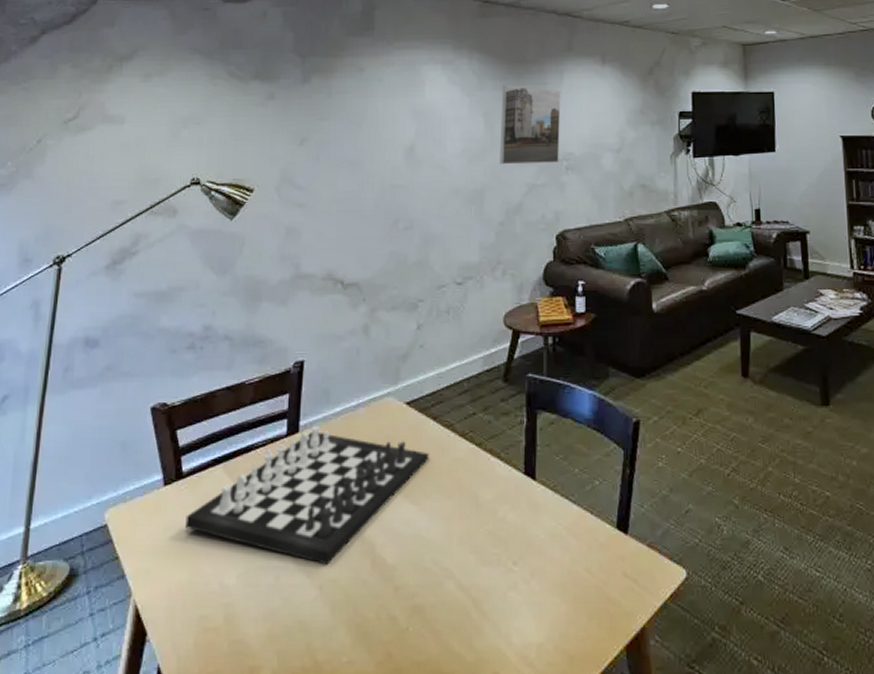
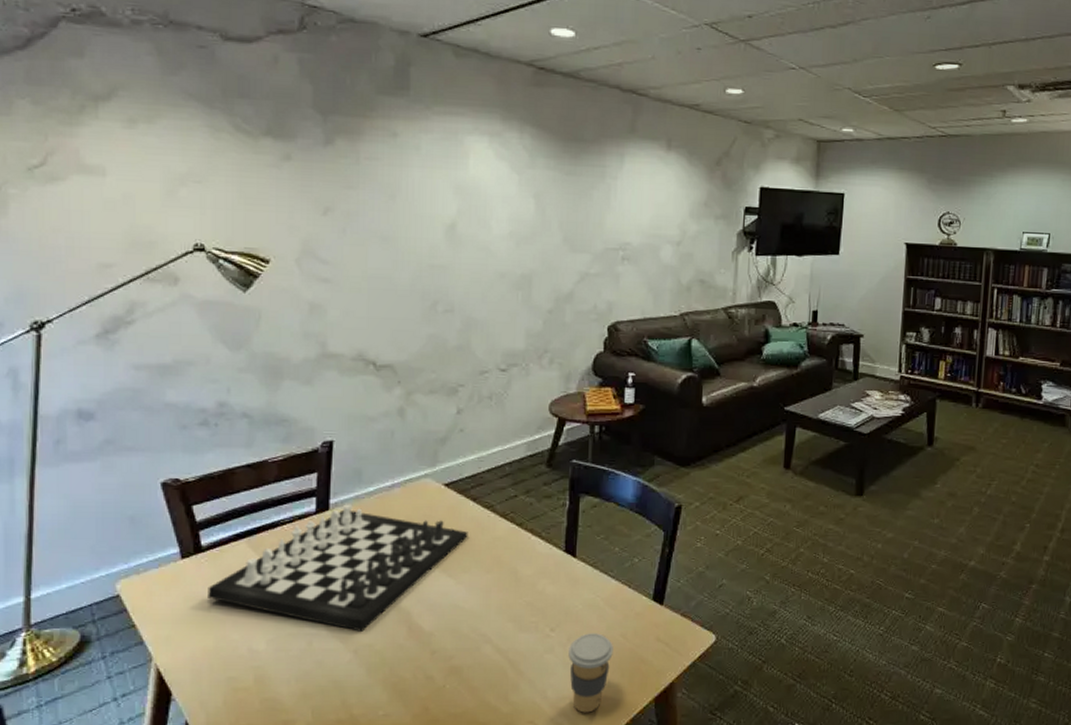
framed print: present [500,85,561,165] -> none [551,165,621,252]
coffee cup: none [532,567,579,663] -> present [568,633,613,713]

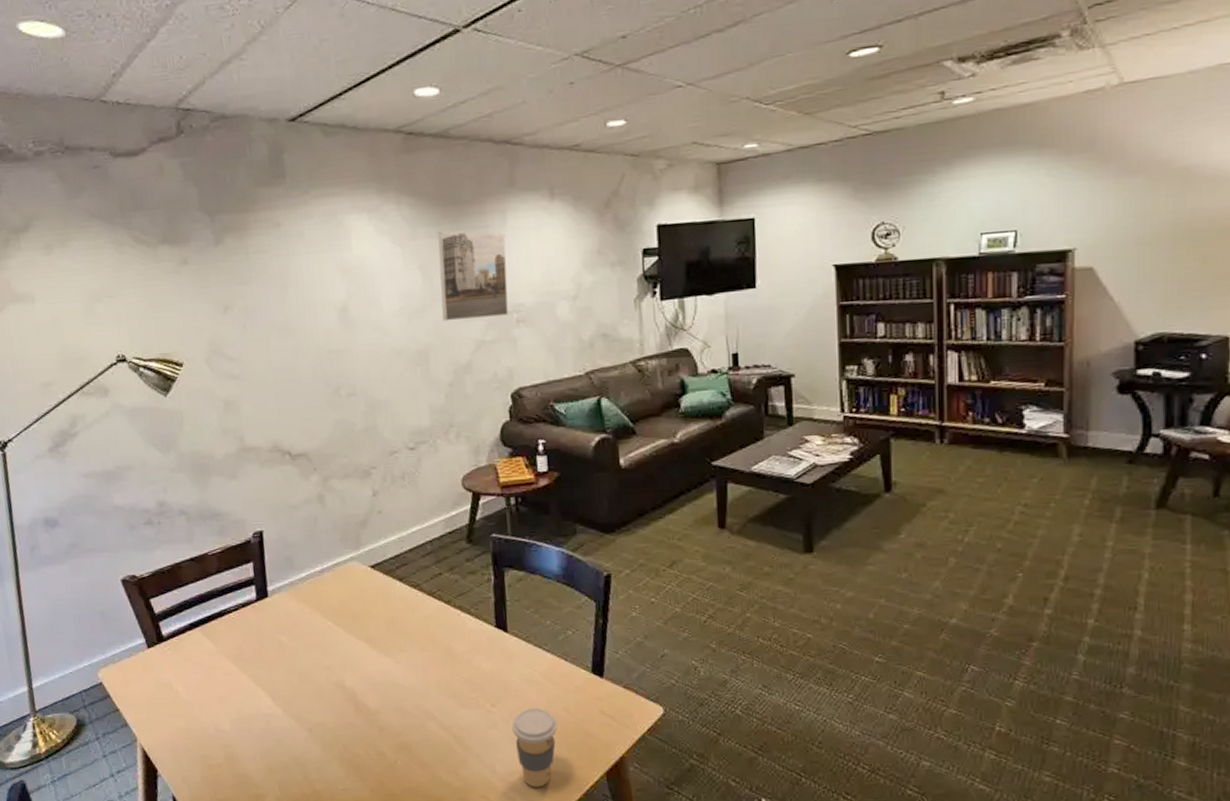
chessboard: present [208,504,468,632] -> none [173,590,400,711]
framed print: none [551,165,621,252] -> present [438,231,508,322]

